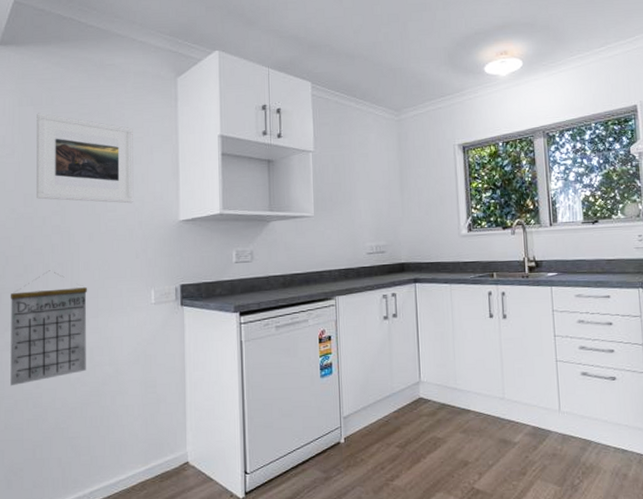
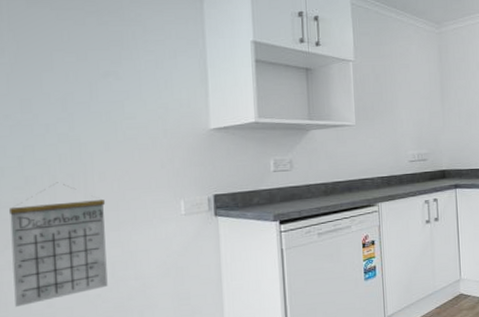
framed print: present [37,113,134,204] -> none [31,8,156,111]

